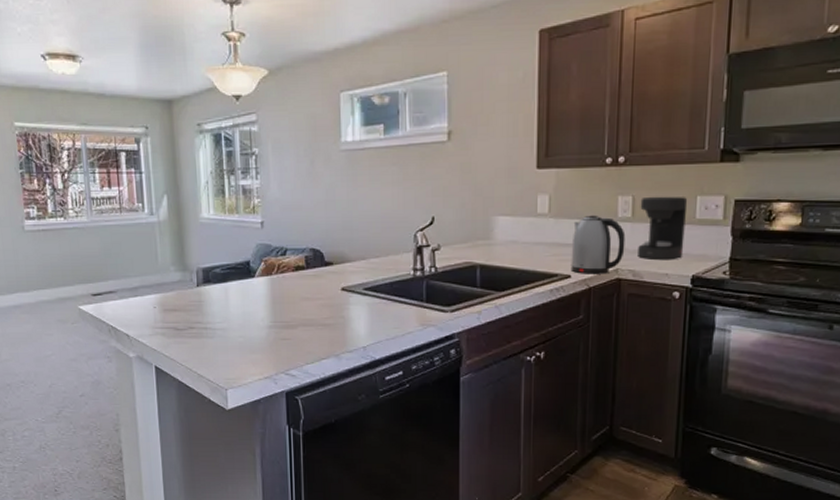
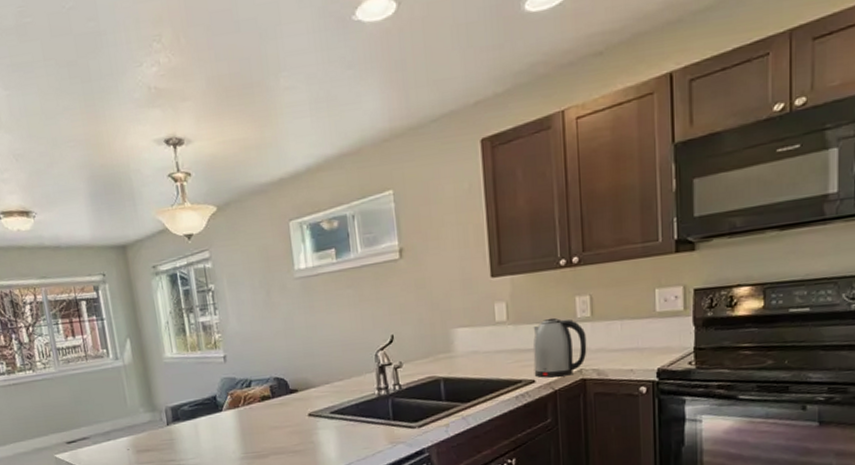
coffee maker: present [638,196,687,261] -> none [598,291,646,358]

